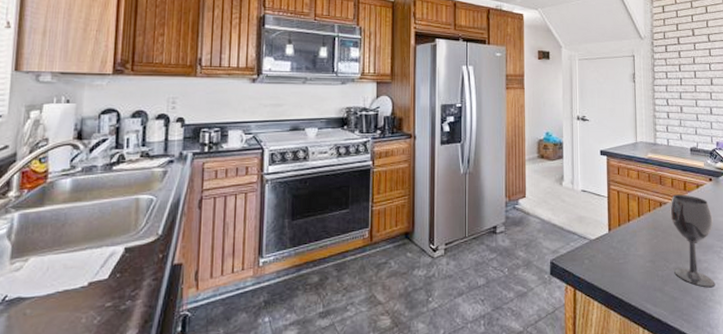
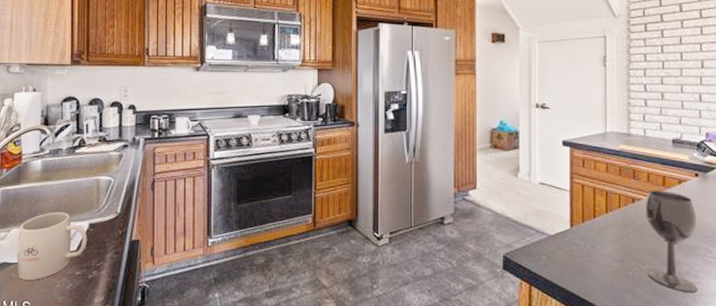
mug: none [33,236,122,317] -> present [17,212,88,280]

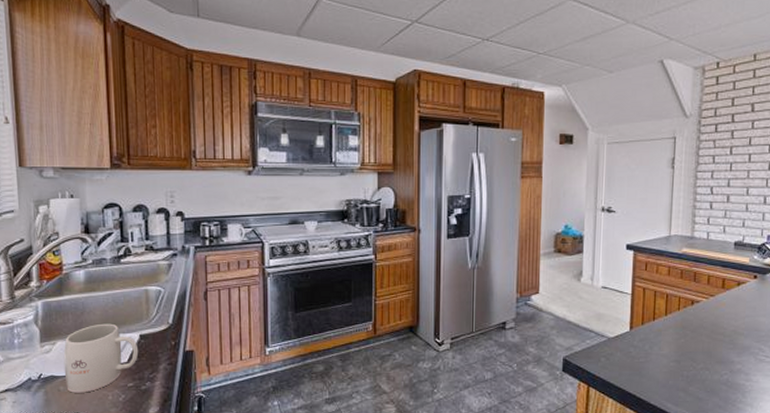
wine glass: present [645,190,699,293] -> none [702,292,754,390]

